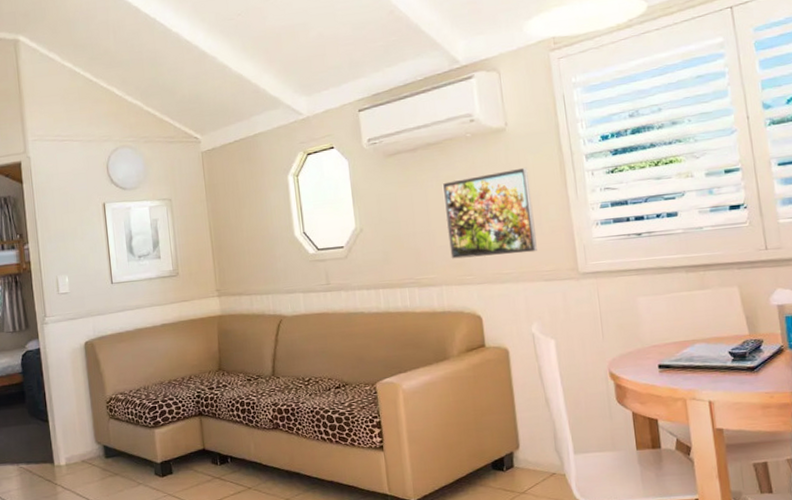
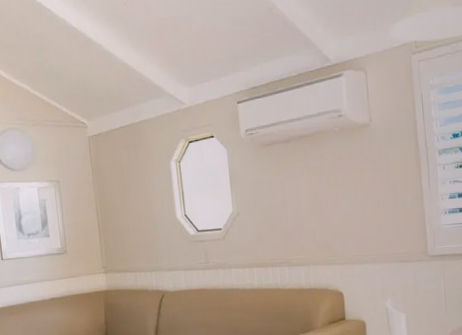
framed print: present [442,167,537,259] -> none [312,160,393,242]

